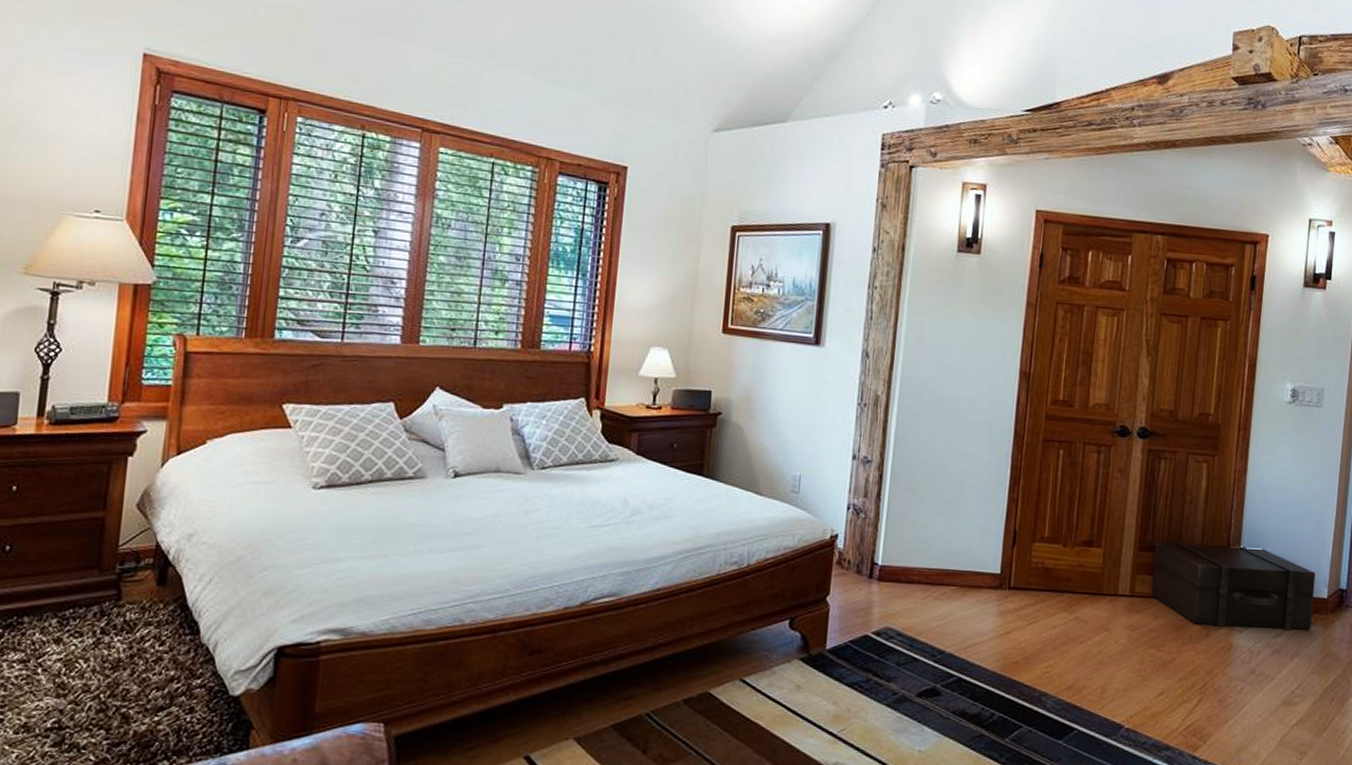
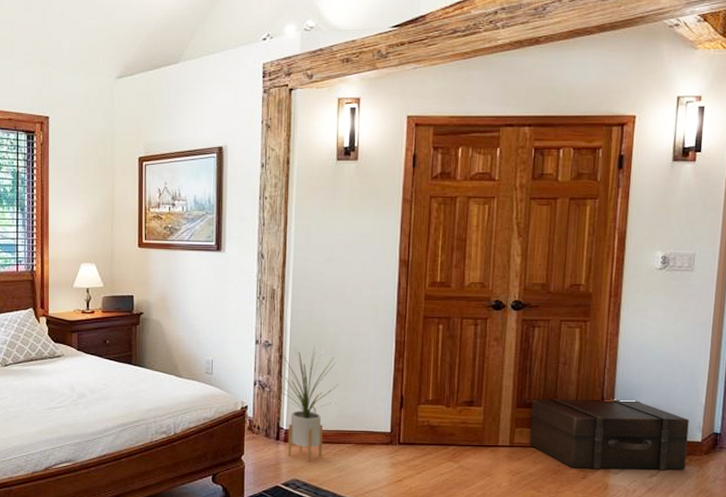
house plant: none [874,467,945,607] -> present [276,347,338,462]

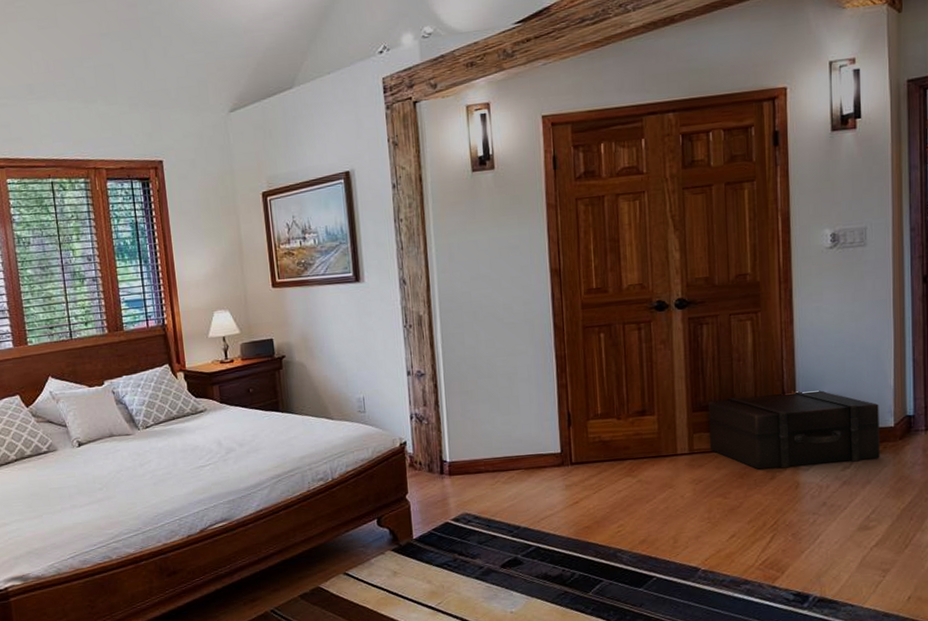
house plant: present [276,347,338,462] -> none [434,372,500,494]

